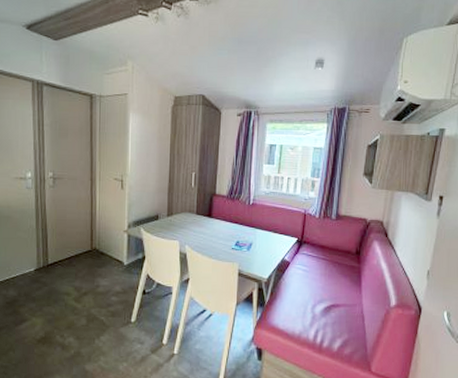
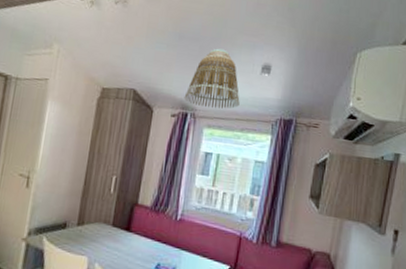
lamp shade: none [247,48,297,105] -> present [184,48,240,109]

